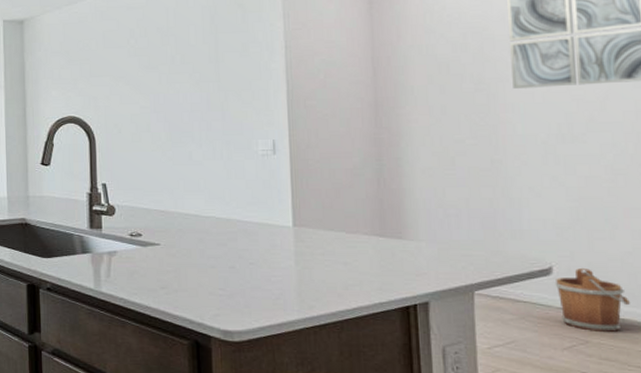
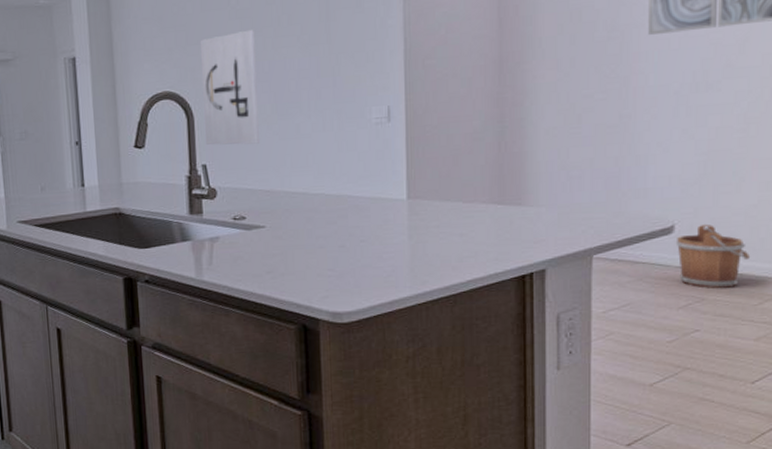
wall art: none [102,66,155,168] -> present [199,29,259,145]

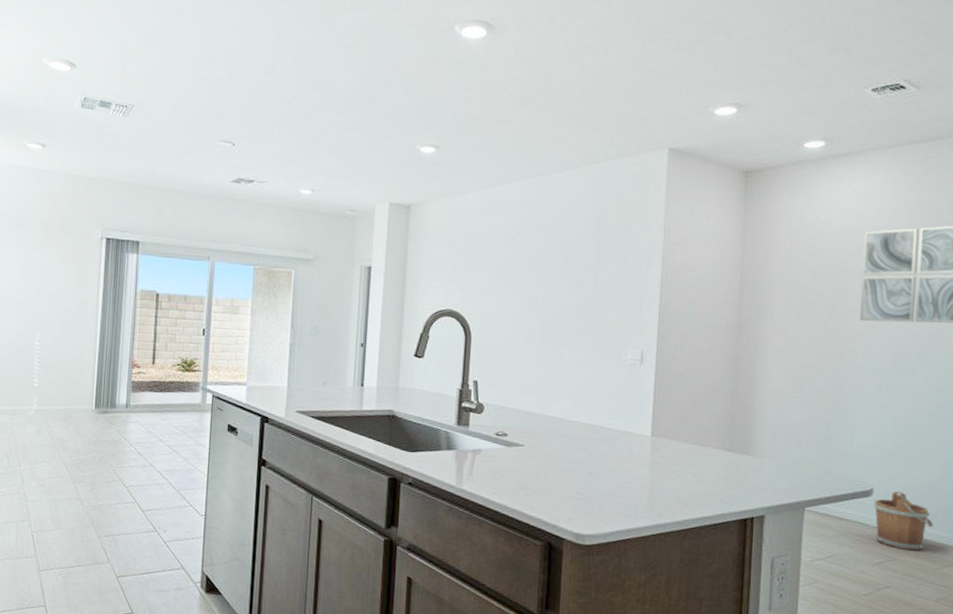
wall art: present [199,29,259,145] -> none [479,265,533,369]

